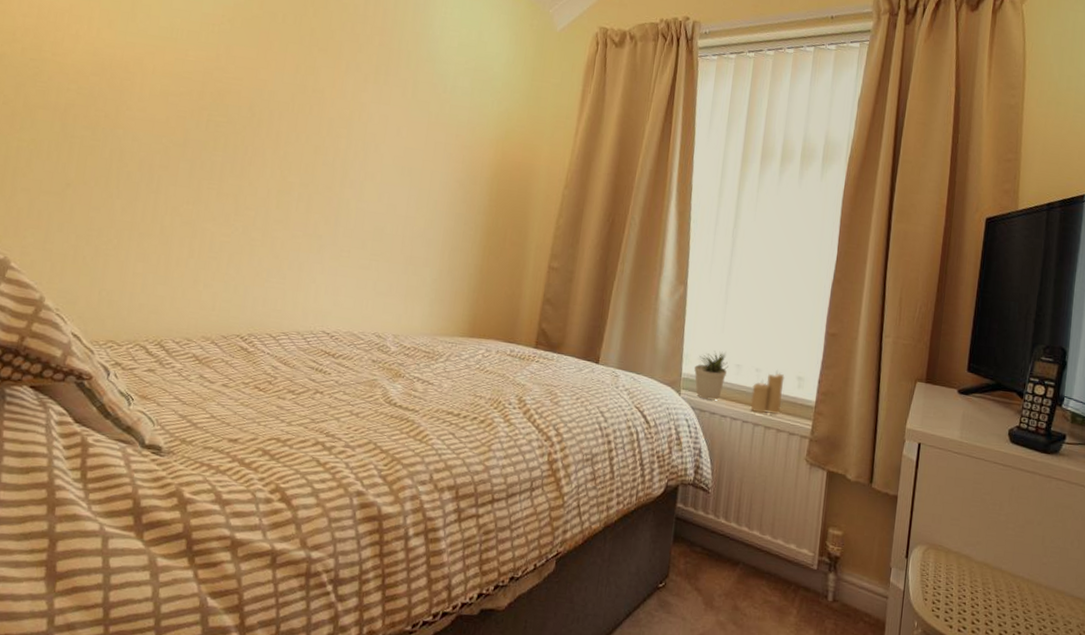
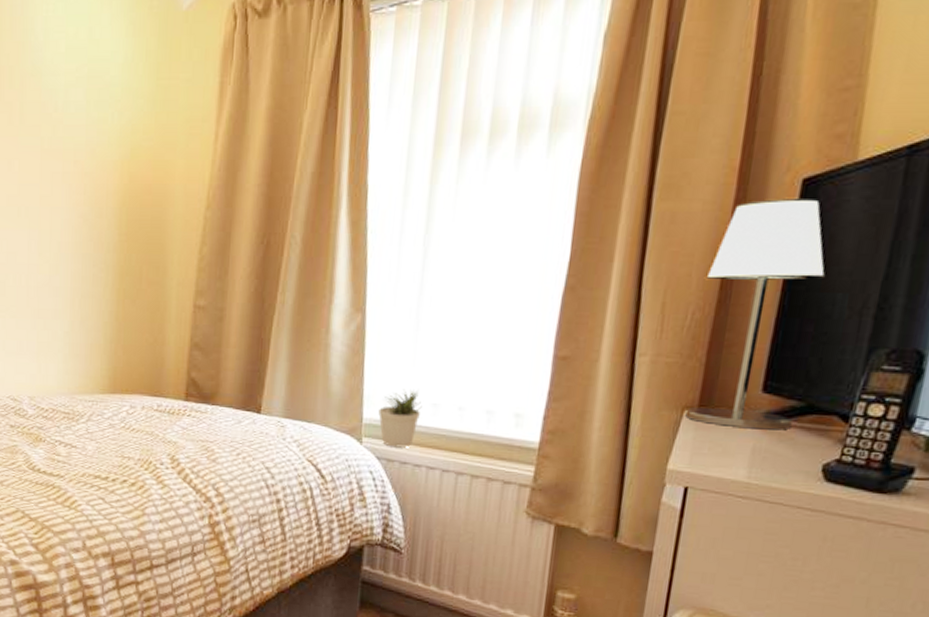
candle: present [749,369,785,414] -> none [451,406,497,460]
table lamp: none [917,230,1004,402] -> present [685,197,826,430]

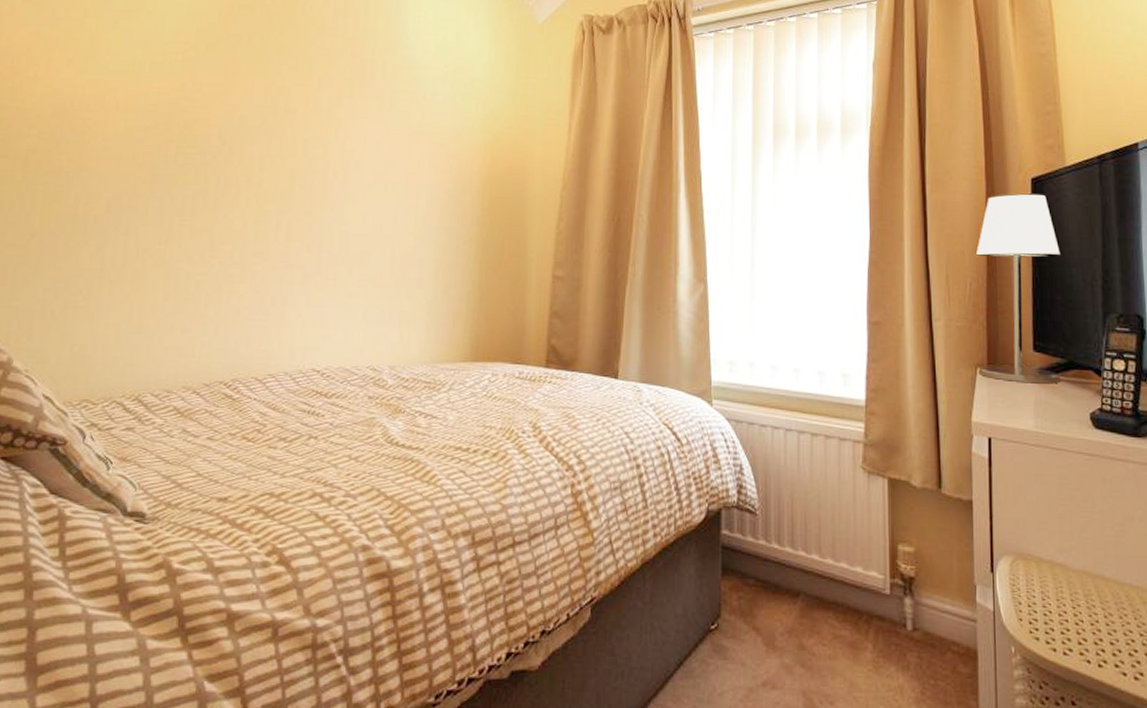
potted plant: present [378,389,422,448] -> none [725,353,763,409]

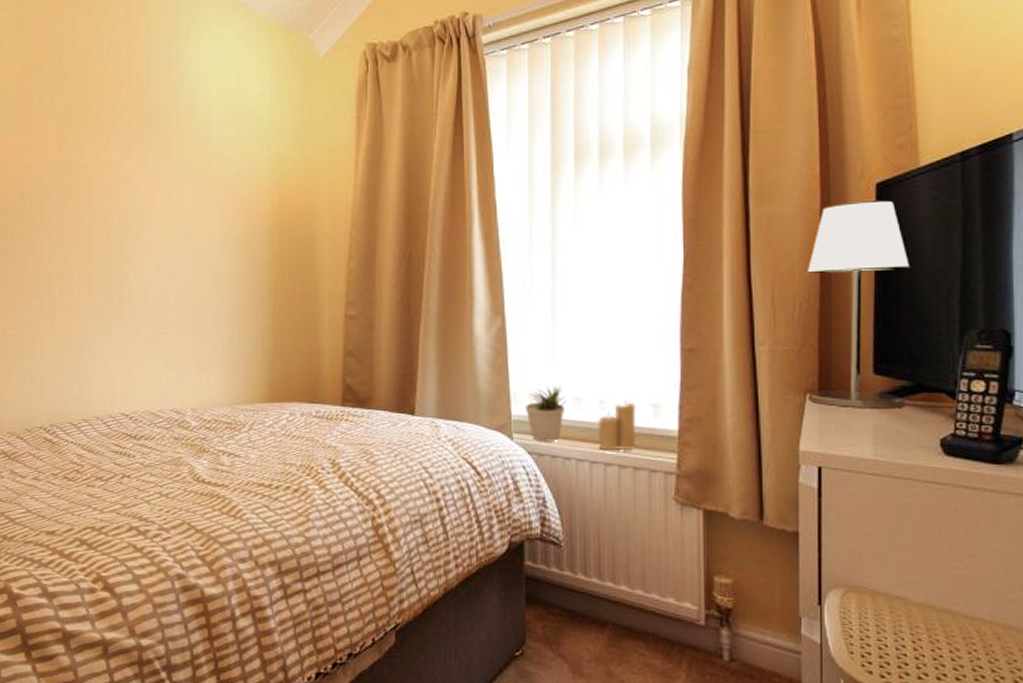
potted plant: none [725,353,763,409] -> present [526,385,566,442]
candle: none [791,367,827,419] -> present [597,398,636,451]

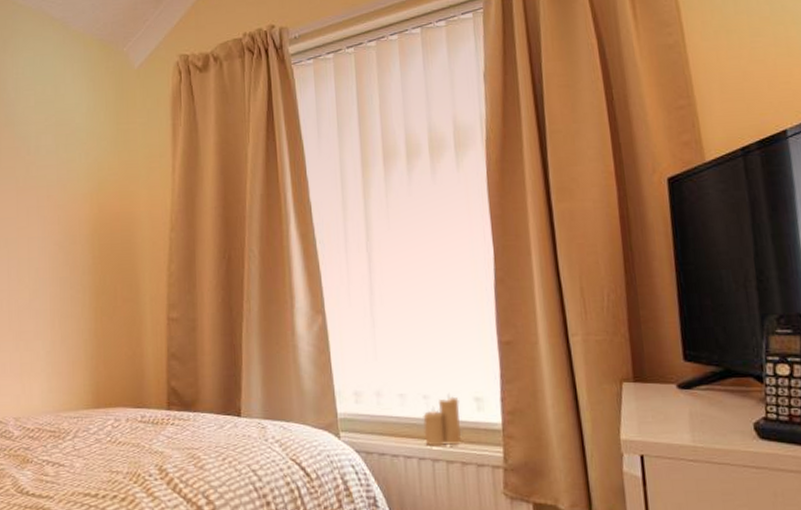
potted plant: present [526,385,566,442] -> none [351,382,390,440]
table lamp: present [806,199,911,409] -> none [611,192,717,396]

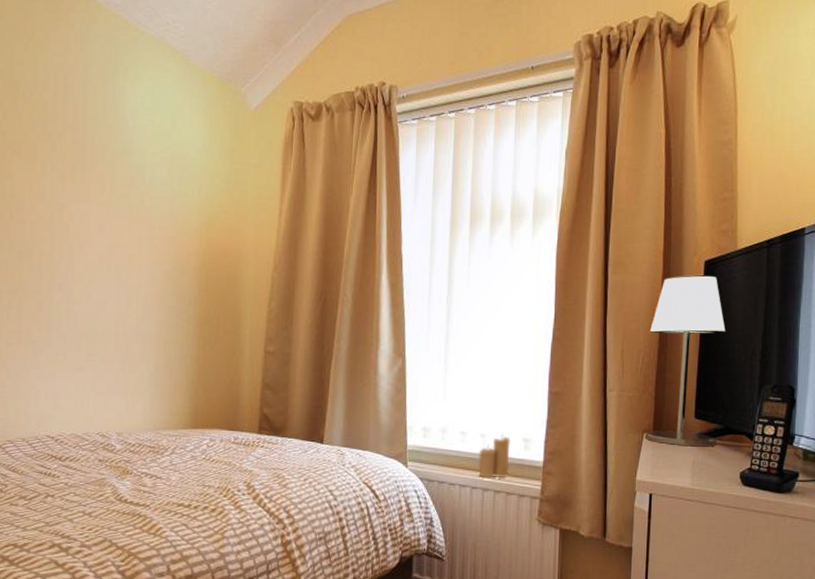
table lamp: none [611,192,717,396] -> present [645,274,727,447]

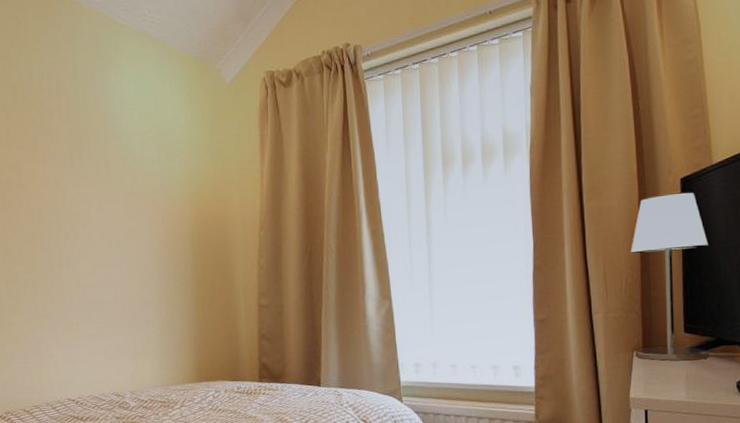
candle: present [477,433,510,478] -> none [470,362,502,407]

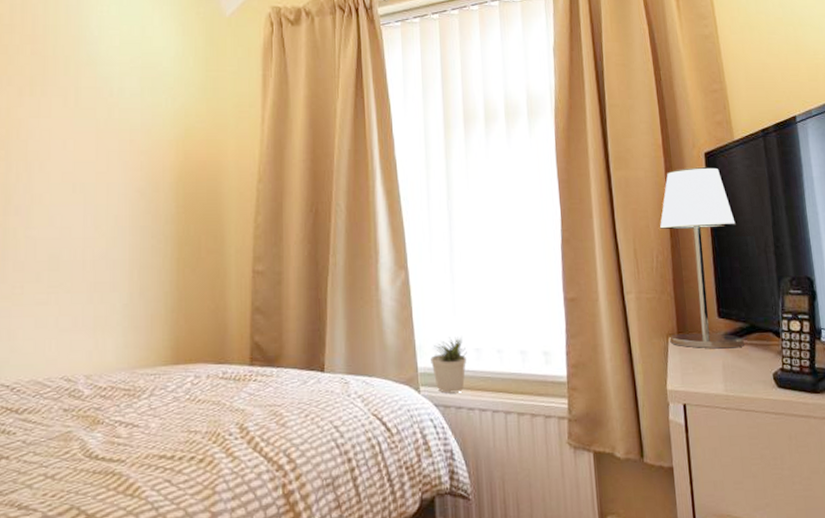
potted plant: none [412,355,444,403] -> present [430,336,467,394]

